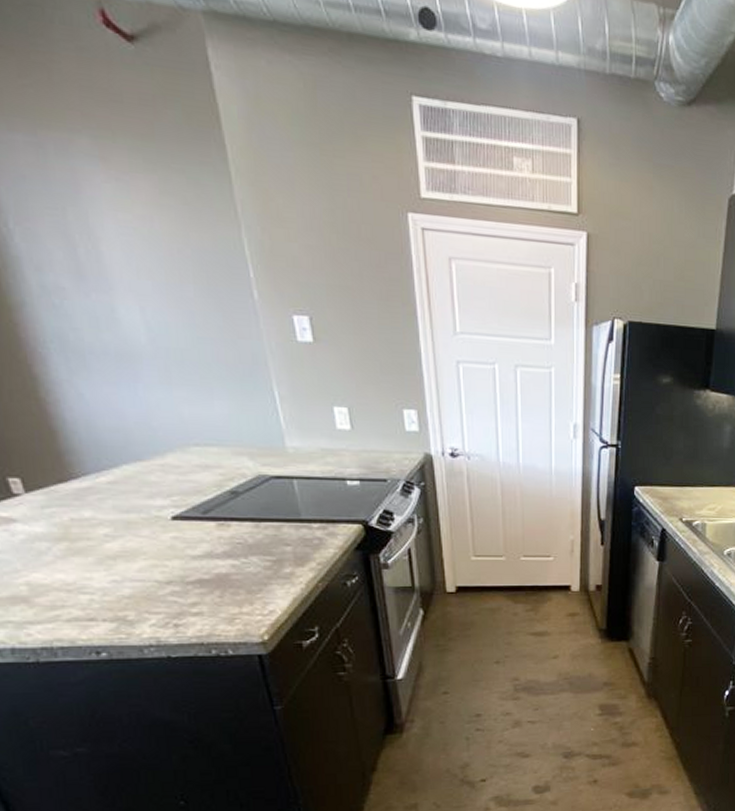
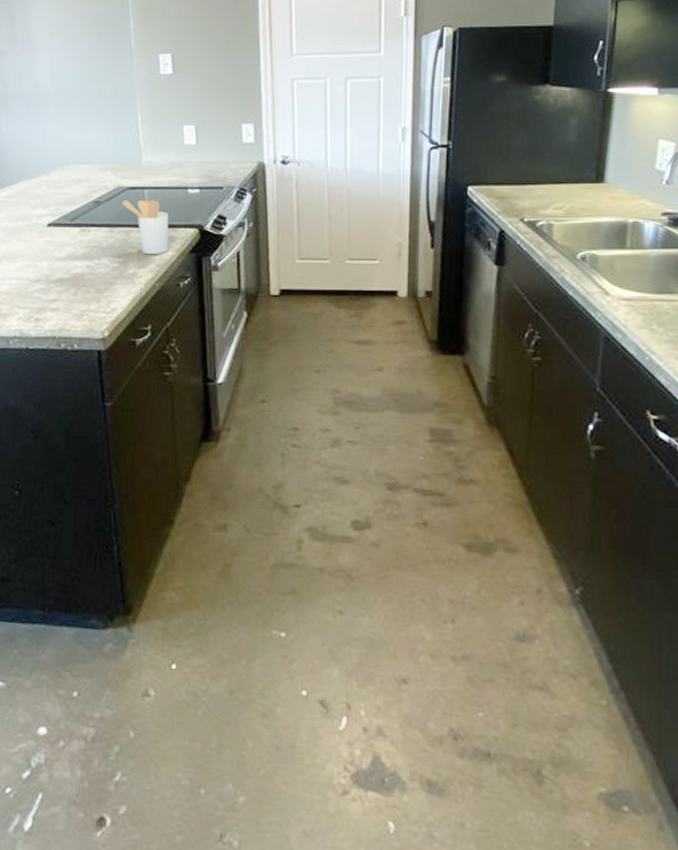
utensil holder: none [266,490,330,553] -> present [121,199,169,255]

